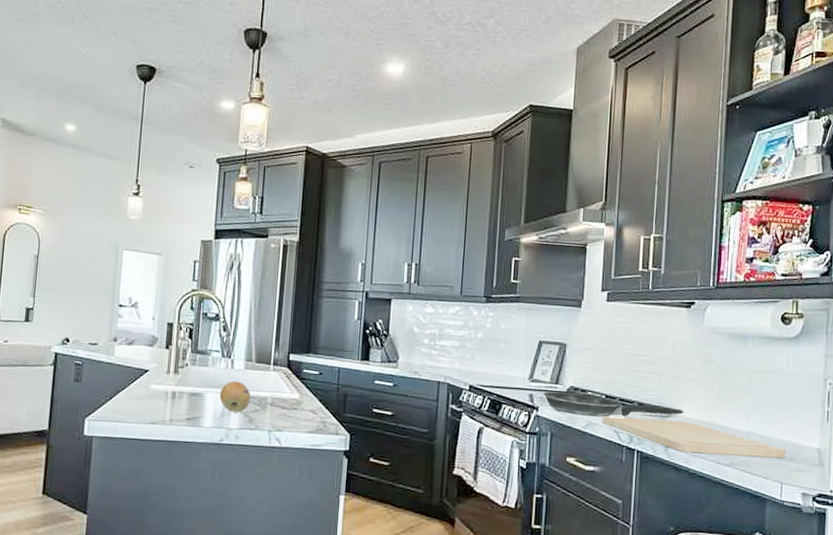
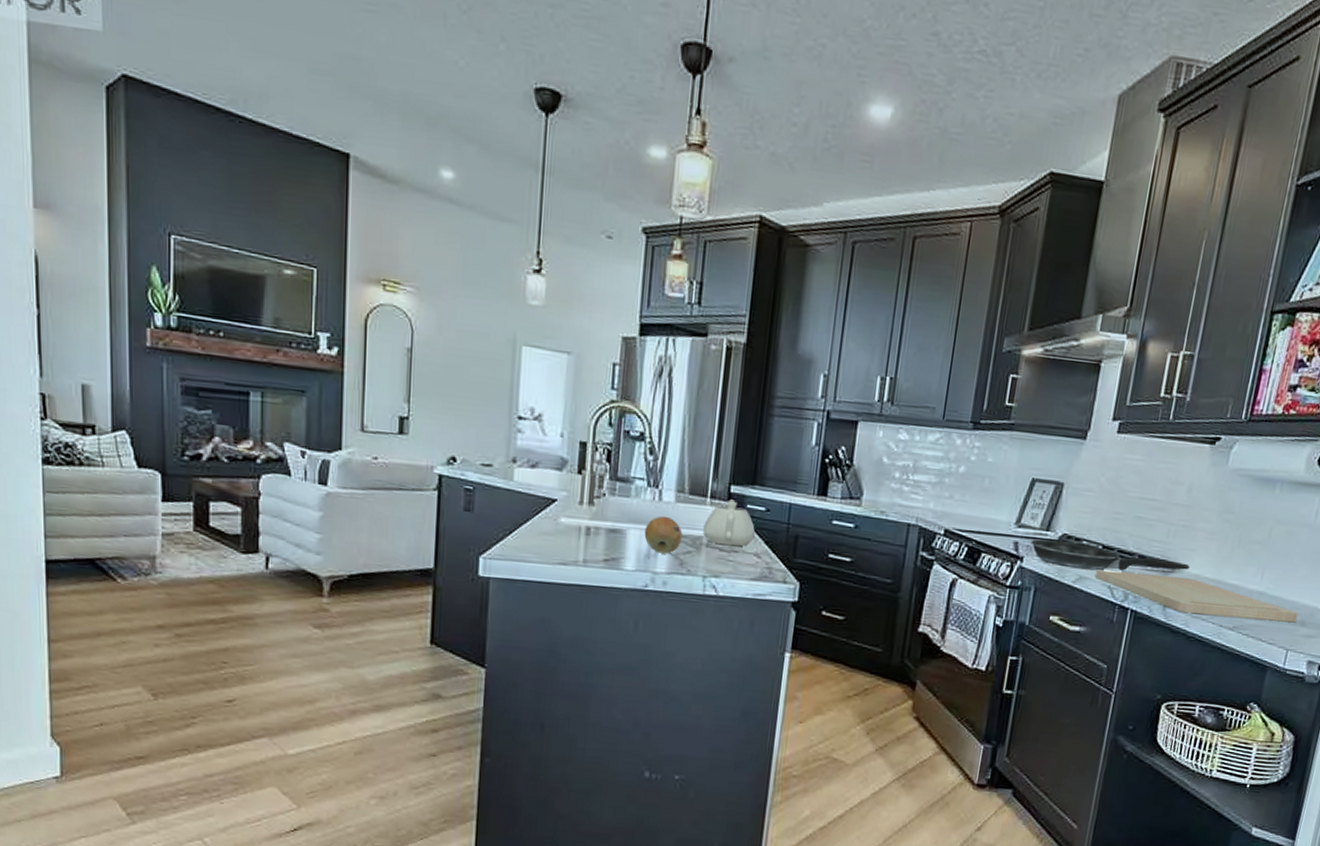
teapot: none [267,366,311,405] -> present [702,499,756,547]

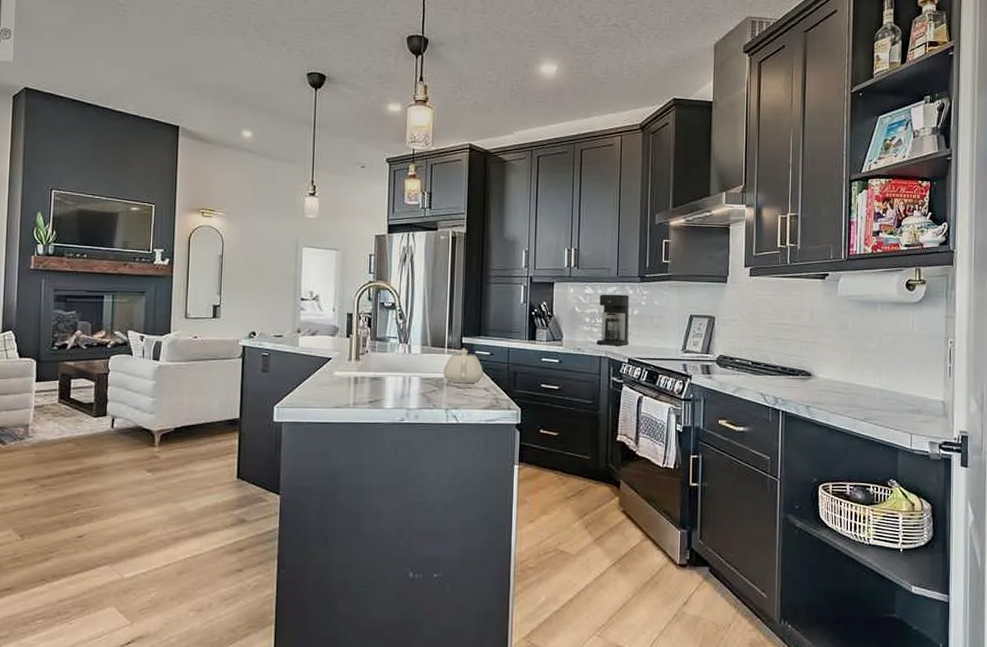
fruit: present [644,515,683,554] -> none [399,364,428,394]
coffee maker: none [905,441,956,514] -> present [596,294,629,347]
frying pan: present [1030,539,1190,571] -> none [696,361,822,382]
cutting board: present [1094,569,1299,623] -> none [749,381,914,412]

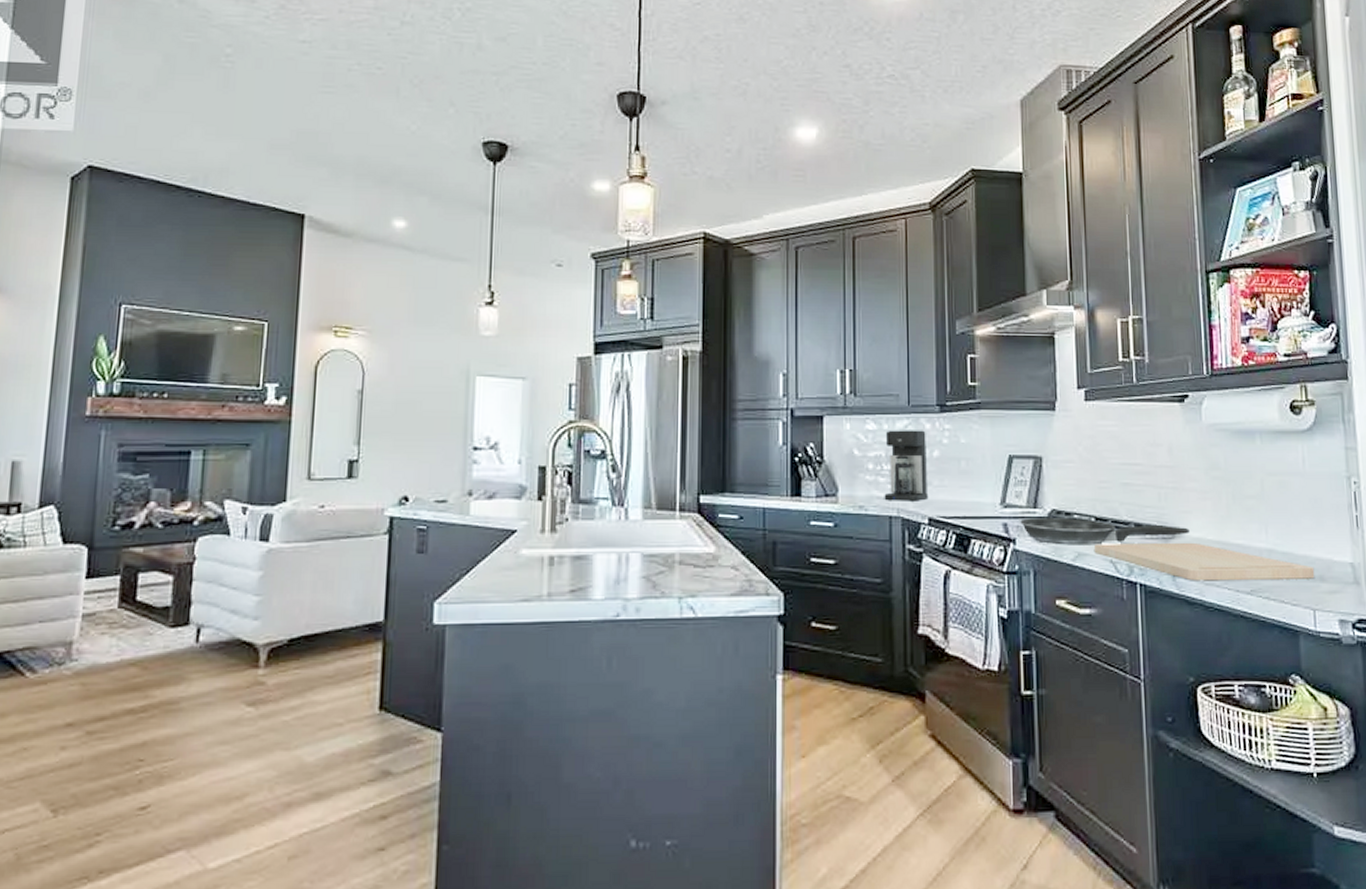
teapot: present [443,348,484,384] -> none [673,510,731,561]
frying pan: none [696,361,822,382] -> present [1020,518,1190,545]
cutting board: none [749,381,914,412] -> present [1093,542,1315,581]

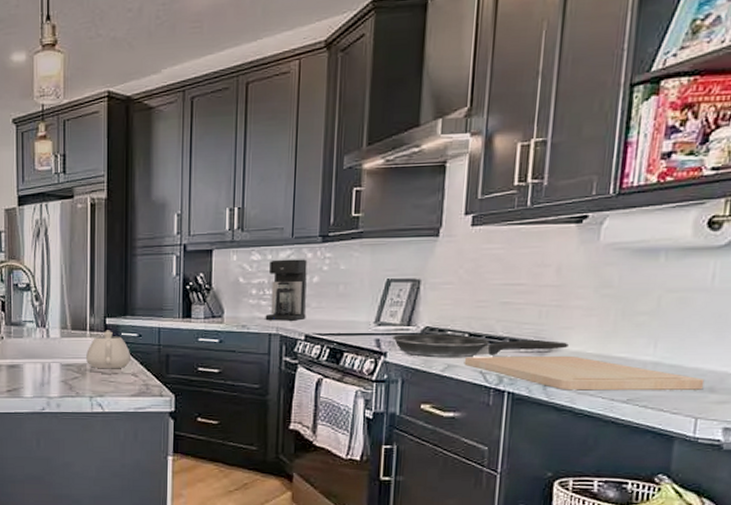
teapot: none [673,510,731,561] -> present [85,330,131,369]

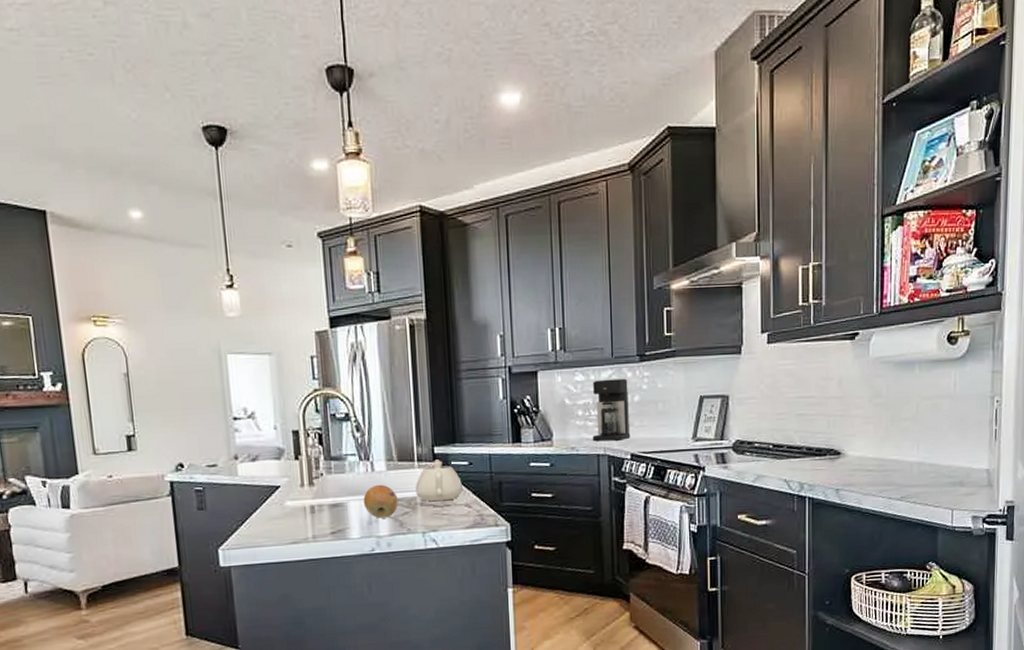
fruit: none [37,350,69,381] -> present [363,484,398,519]
frying pan: present [393,334,569,358] -> none [709,446,853,470]
cutting board: present [464,355,705,391] -> none [771,460,956,493]

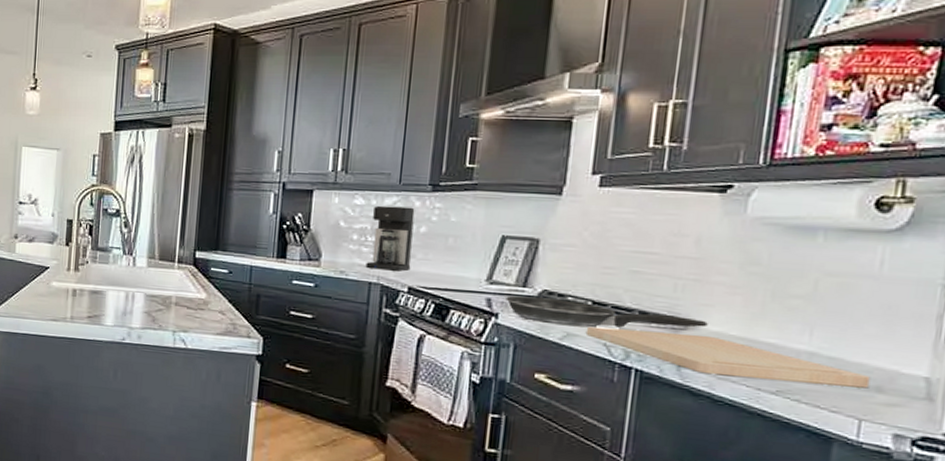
fruit: present [363,484,398,519] -> none [121,279,154,312]
teapot: present [415,459,464,502] -> none [171,263,220,305]
frying pan: none [709,446,853,470] -> present [505,295,708,328]
cutting board: none [771,460,956,493] -> present [585,326,871,389]

